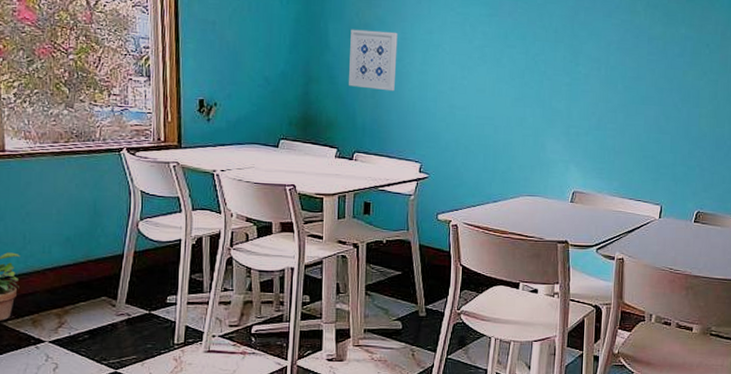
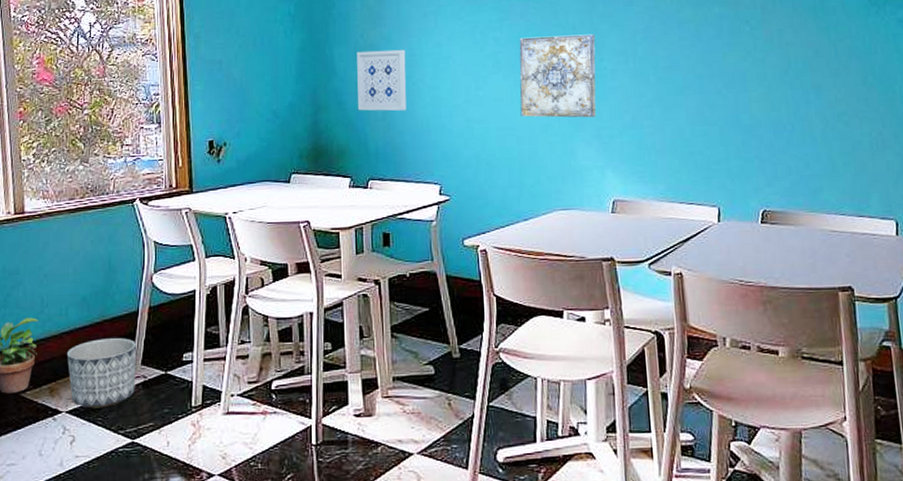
planter: none [49,277,120,340] -> present [66,338,136,409]
wall art: none [500,35,575,116] -> present [519,34,596,118]

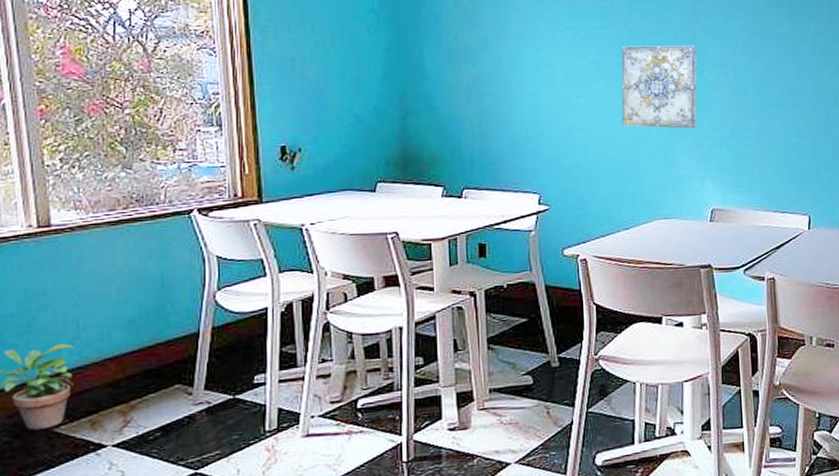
planter: present [66,338,136,409] -> none [110,362,198,440]
wall art: present [357,49,407,111] -> none [449,53,504,118]

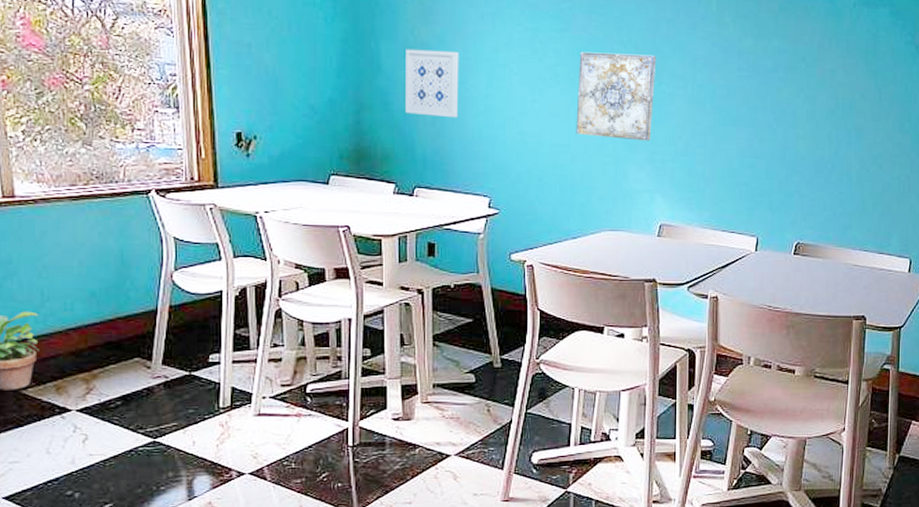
wall art: none [449,53,504,118] -> present [406,49,459,118]

